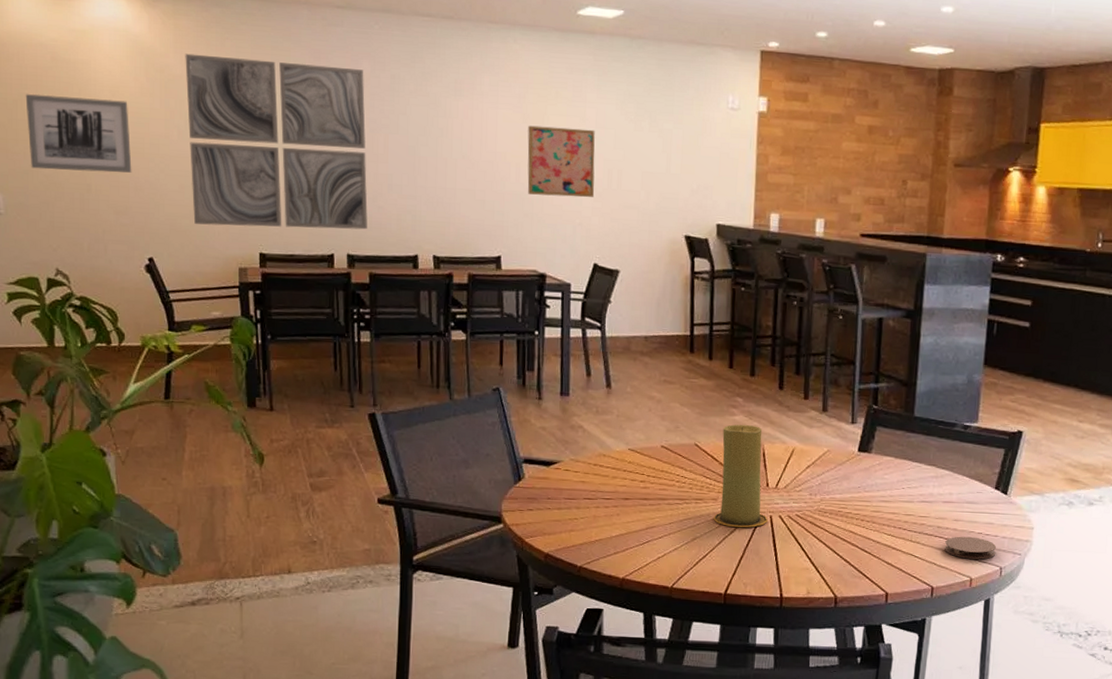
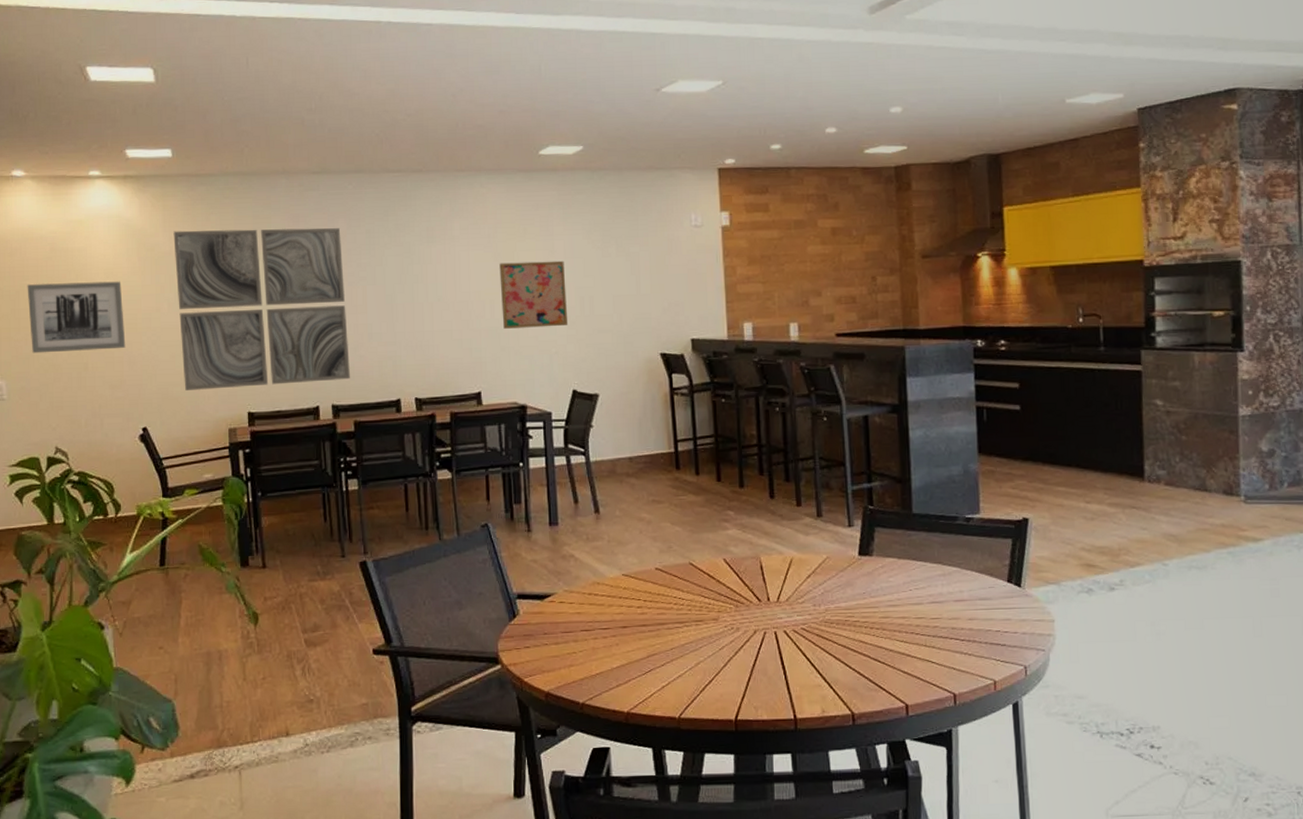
candle: present [713,424,769,528] -> none [716,538,773,648]
coaster: present [945,536,997,560] -> none [962,635,1018,660]

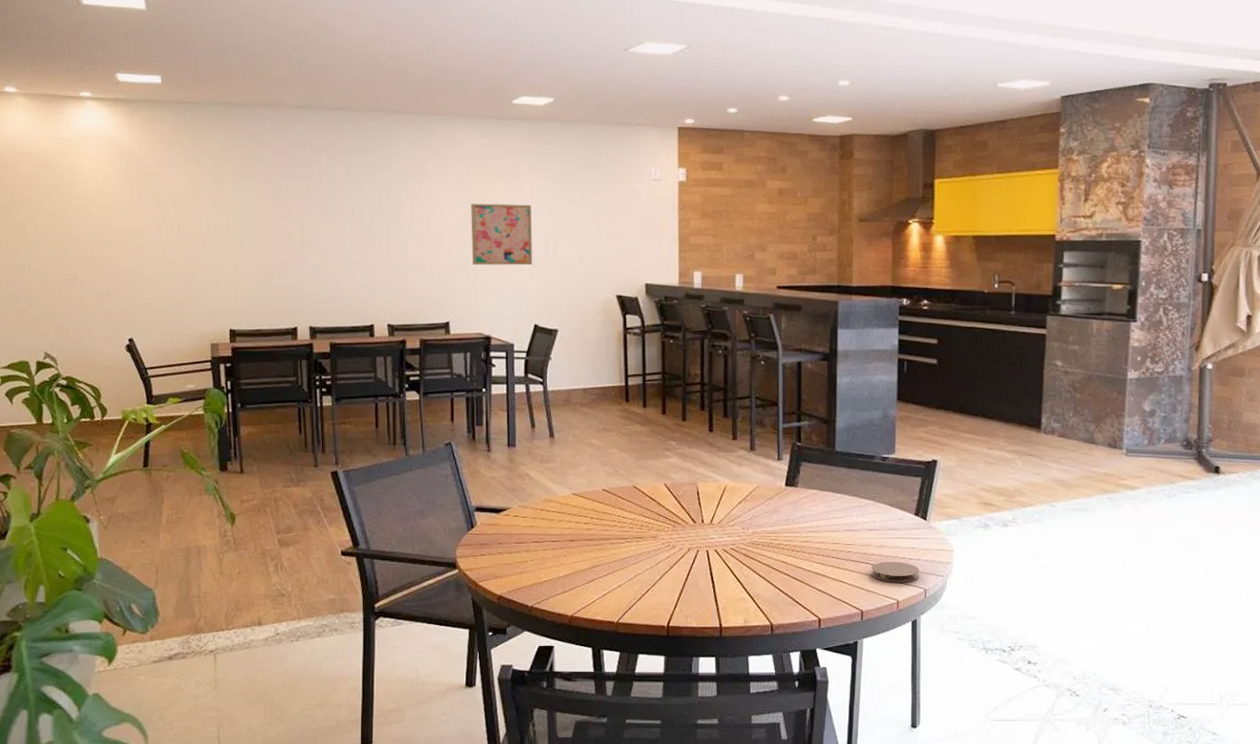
wall art: present [27,281,126,354] -> none [18,197,114,264]
wall art: present [173,228,350,390] -> none [161,154,327,306]
coaster: none [962,635,1018,660] -> present [871,561,920,583]

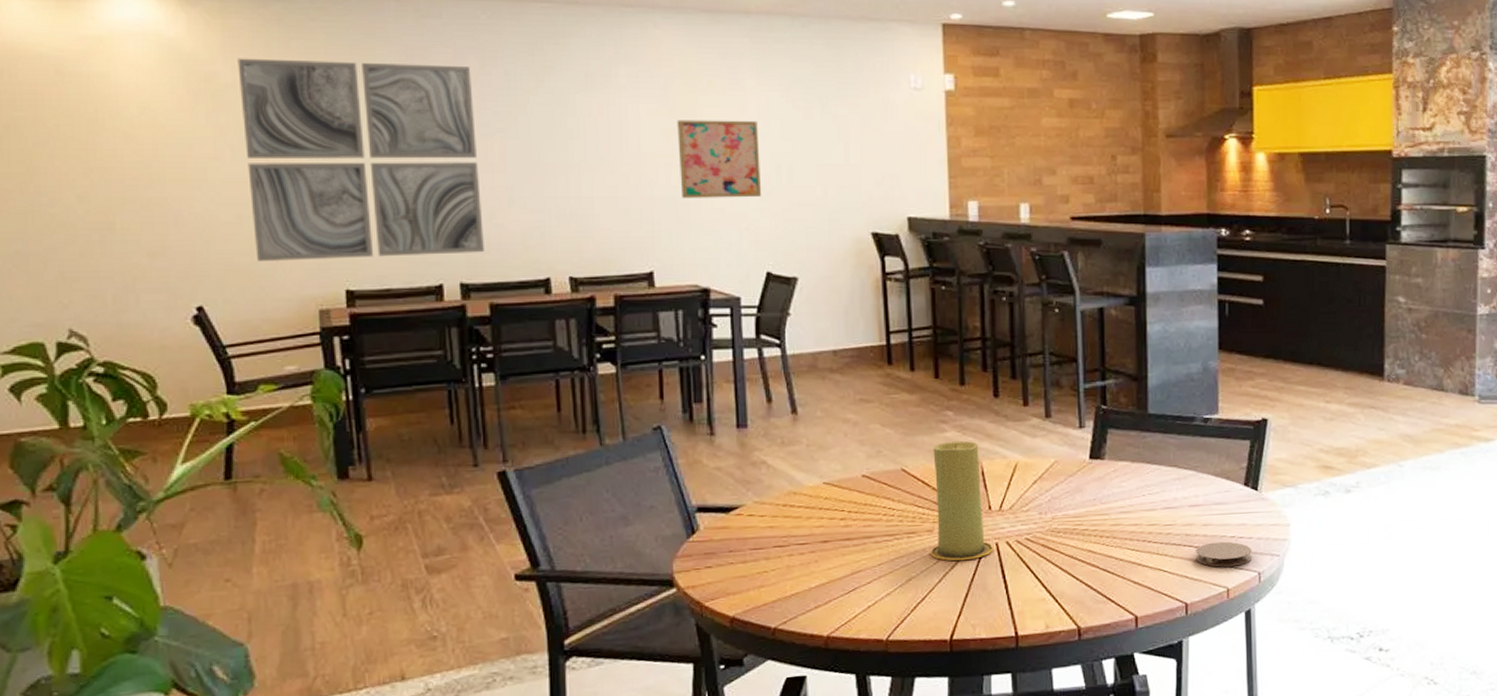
wall art: none [161,154,327,306] -> present [237,58,484,261]
candle: none [653,466,705,563] -> present [930,441,994,561]

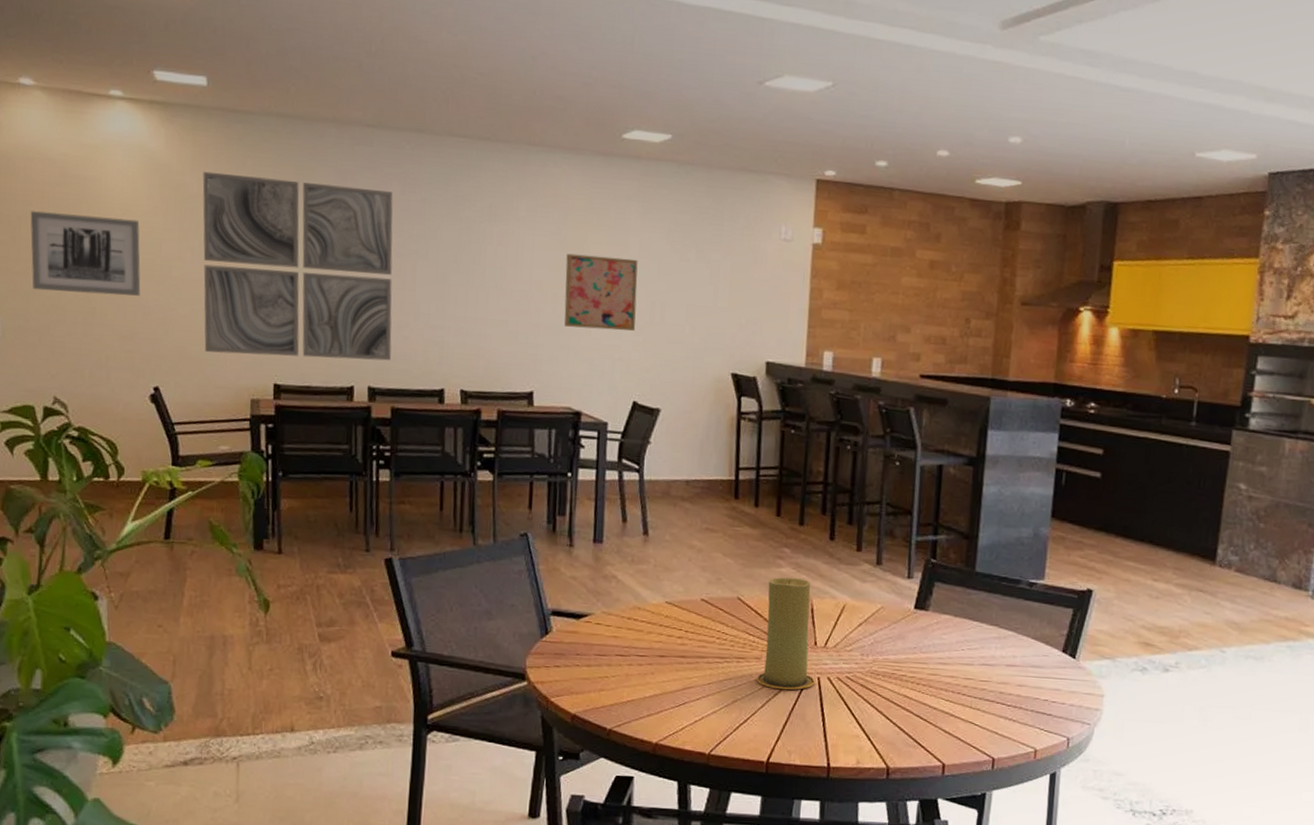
wall art: none [20,117,171,208] -> present [30,211,141,296]
coaster: present [1196,541,1253,567] -> none [1007,703,1064,729]

